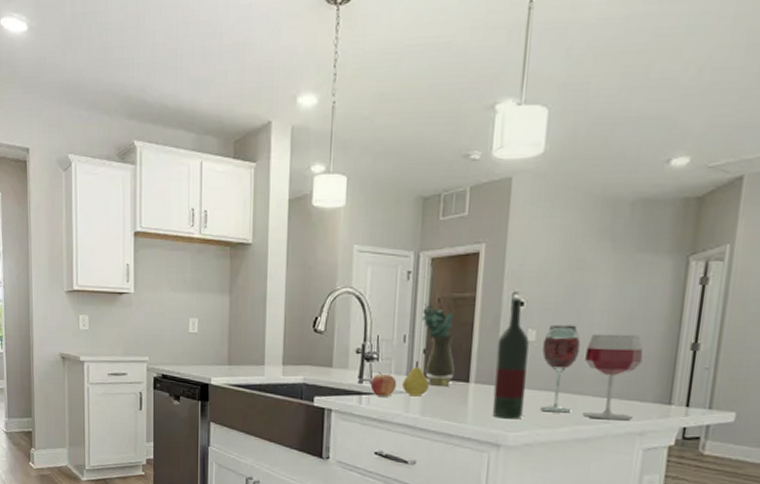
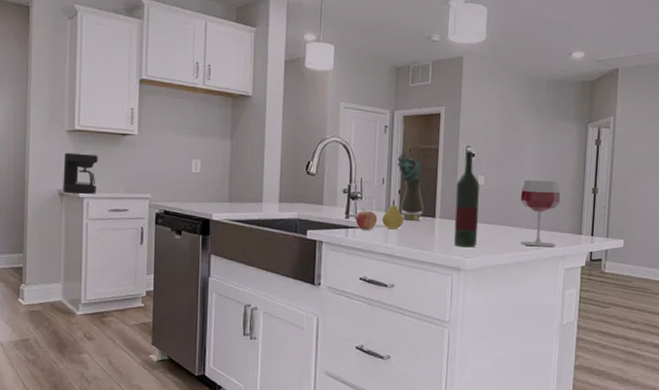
coffee maker: none [64,314,96,357] -> present [63,152,98,194]
wineglass: present [540,324,581,413] -> none [490,172,517,242]

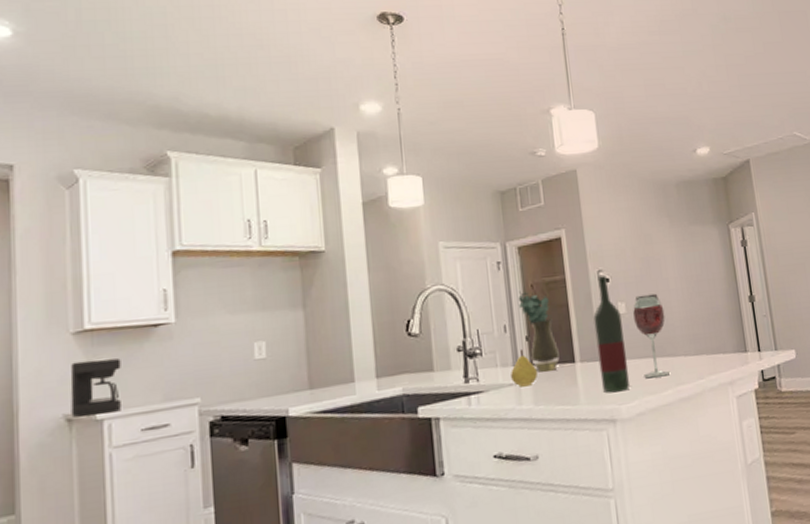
fruit: present [355,209,378,230] -> none [477,367,505,394]
wineglass: none [490,172,517,242] -> present [633,293,671,379]
wineglass: present [520,179,561,247] -> none [670,294,721,377]

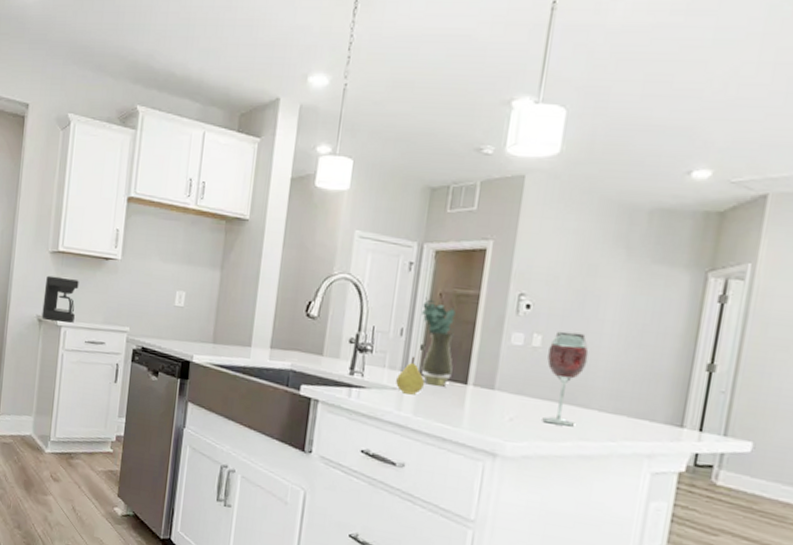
wine bottle: present [593,276,631,393] -> none [489,300,534,429]

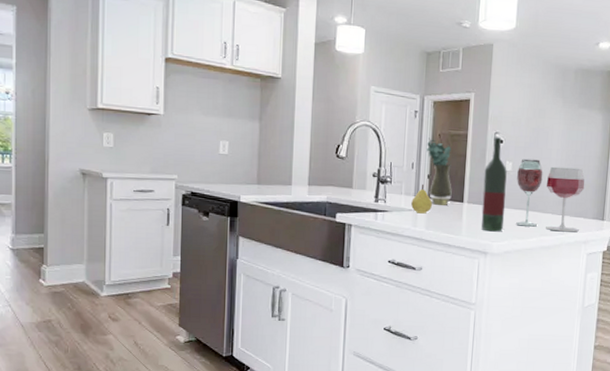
coffee maker: present [42,275,79,323] -> none [85,131,122,174]
wine bottle: none [489,300,534,429] -> present [480,137,507,232]
wineglass: none [587,344,655,441] -> present [546,166,585,233]

